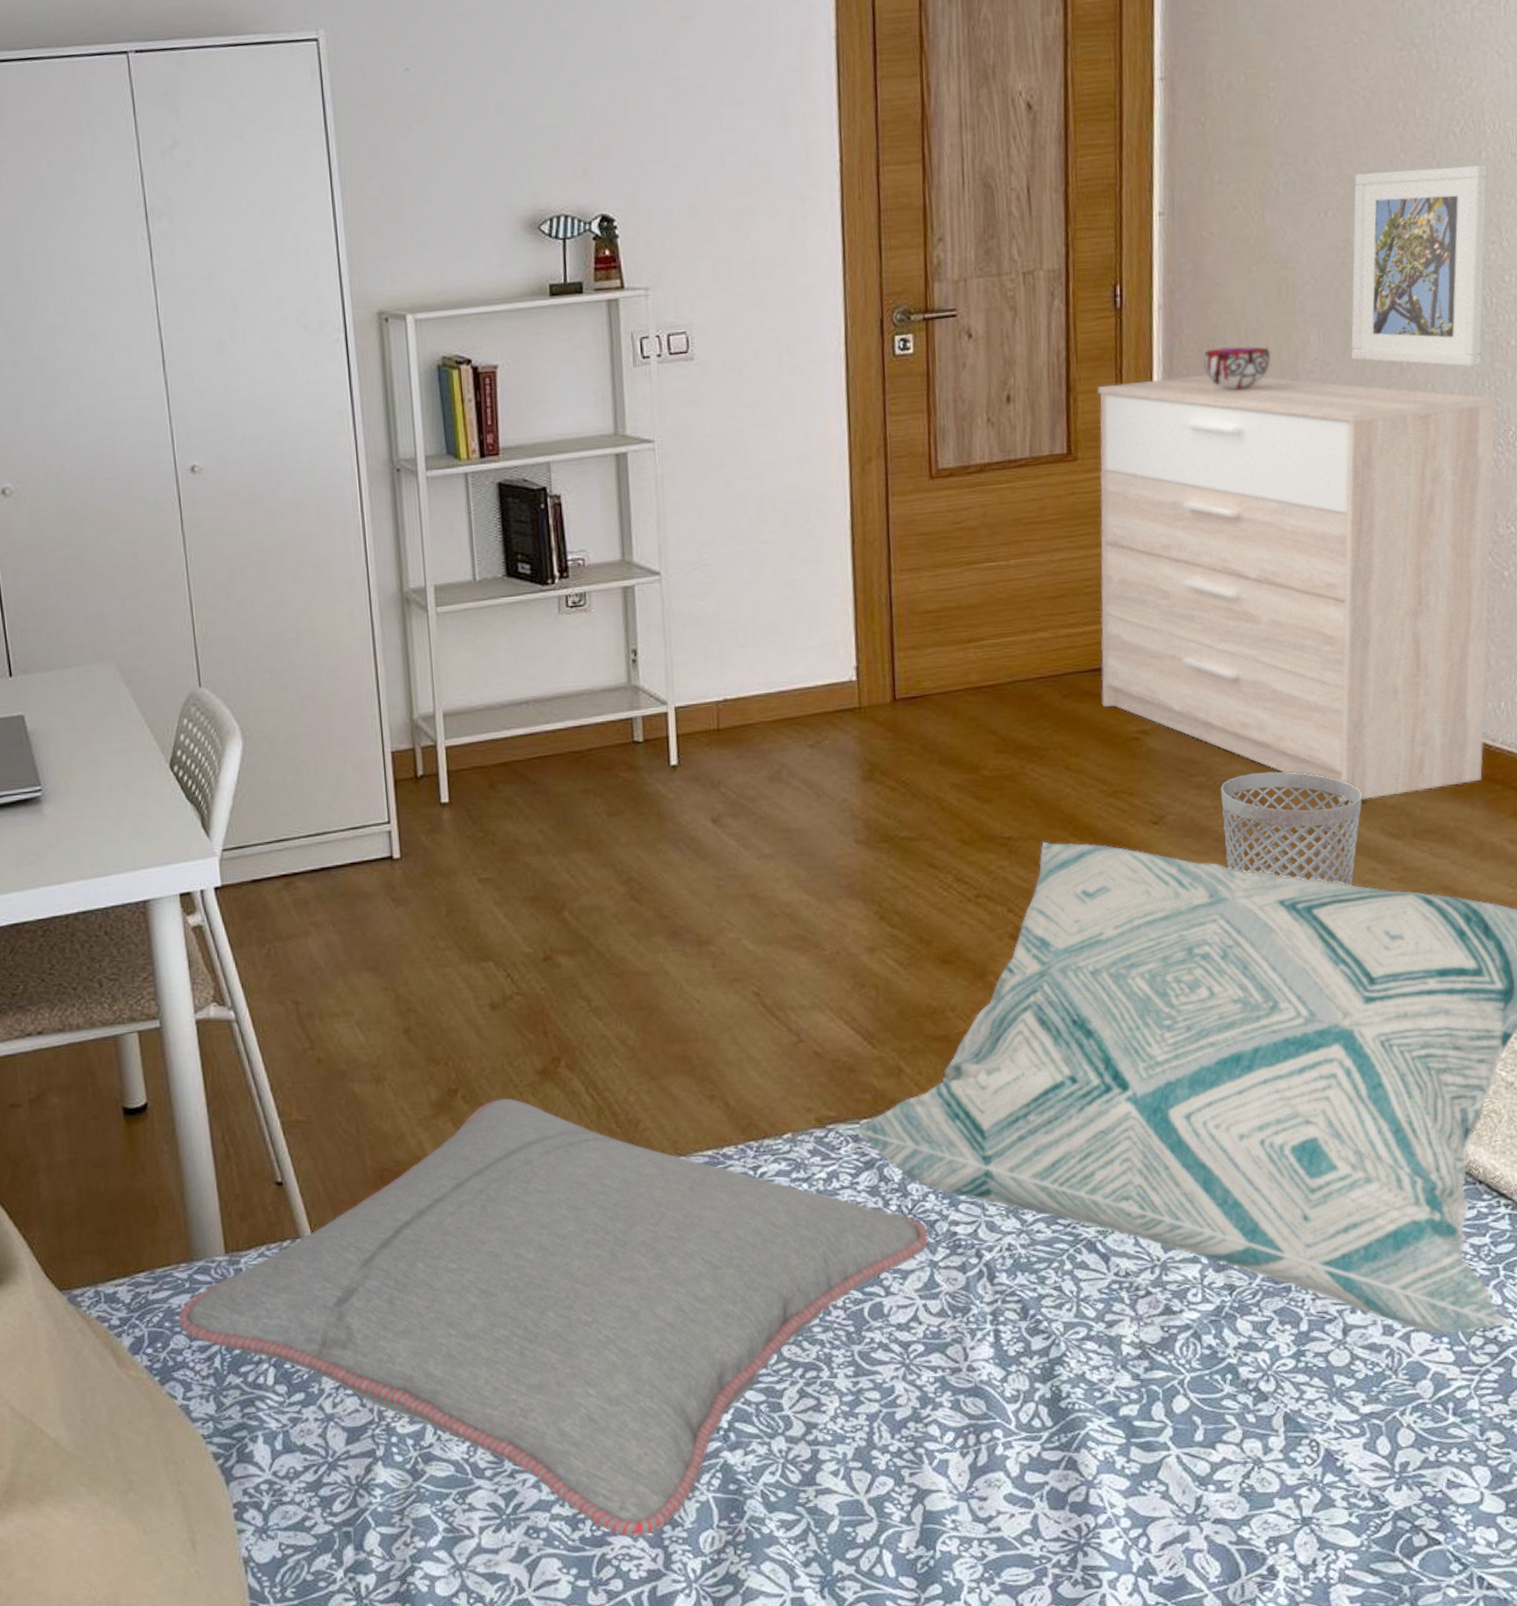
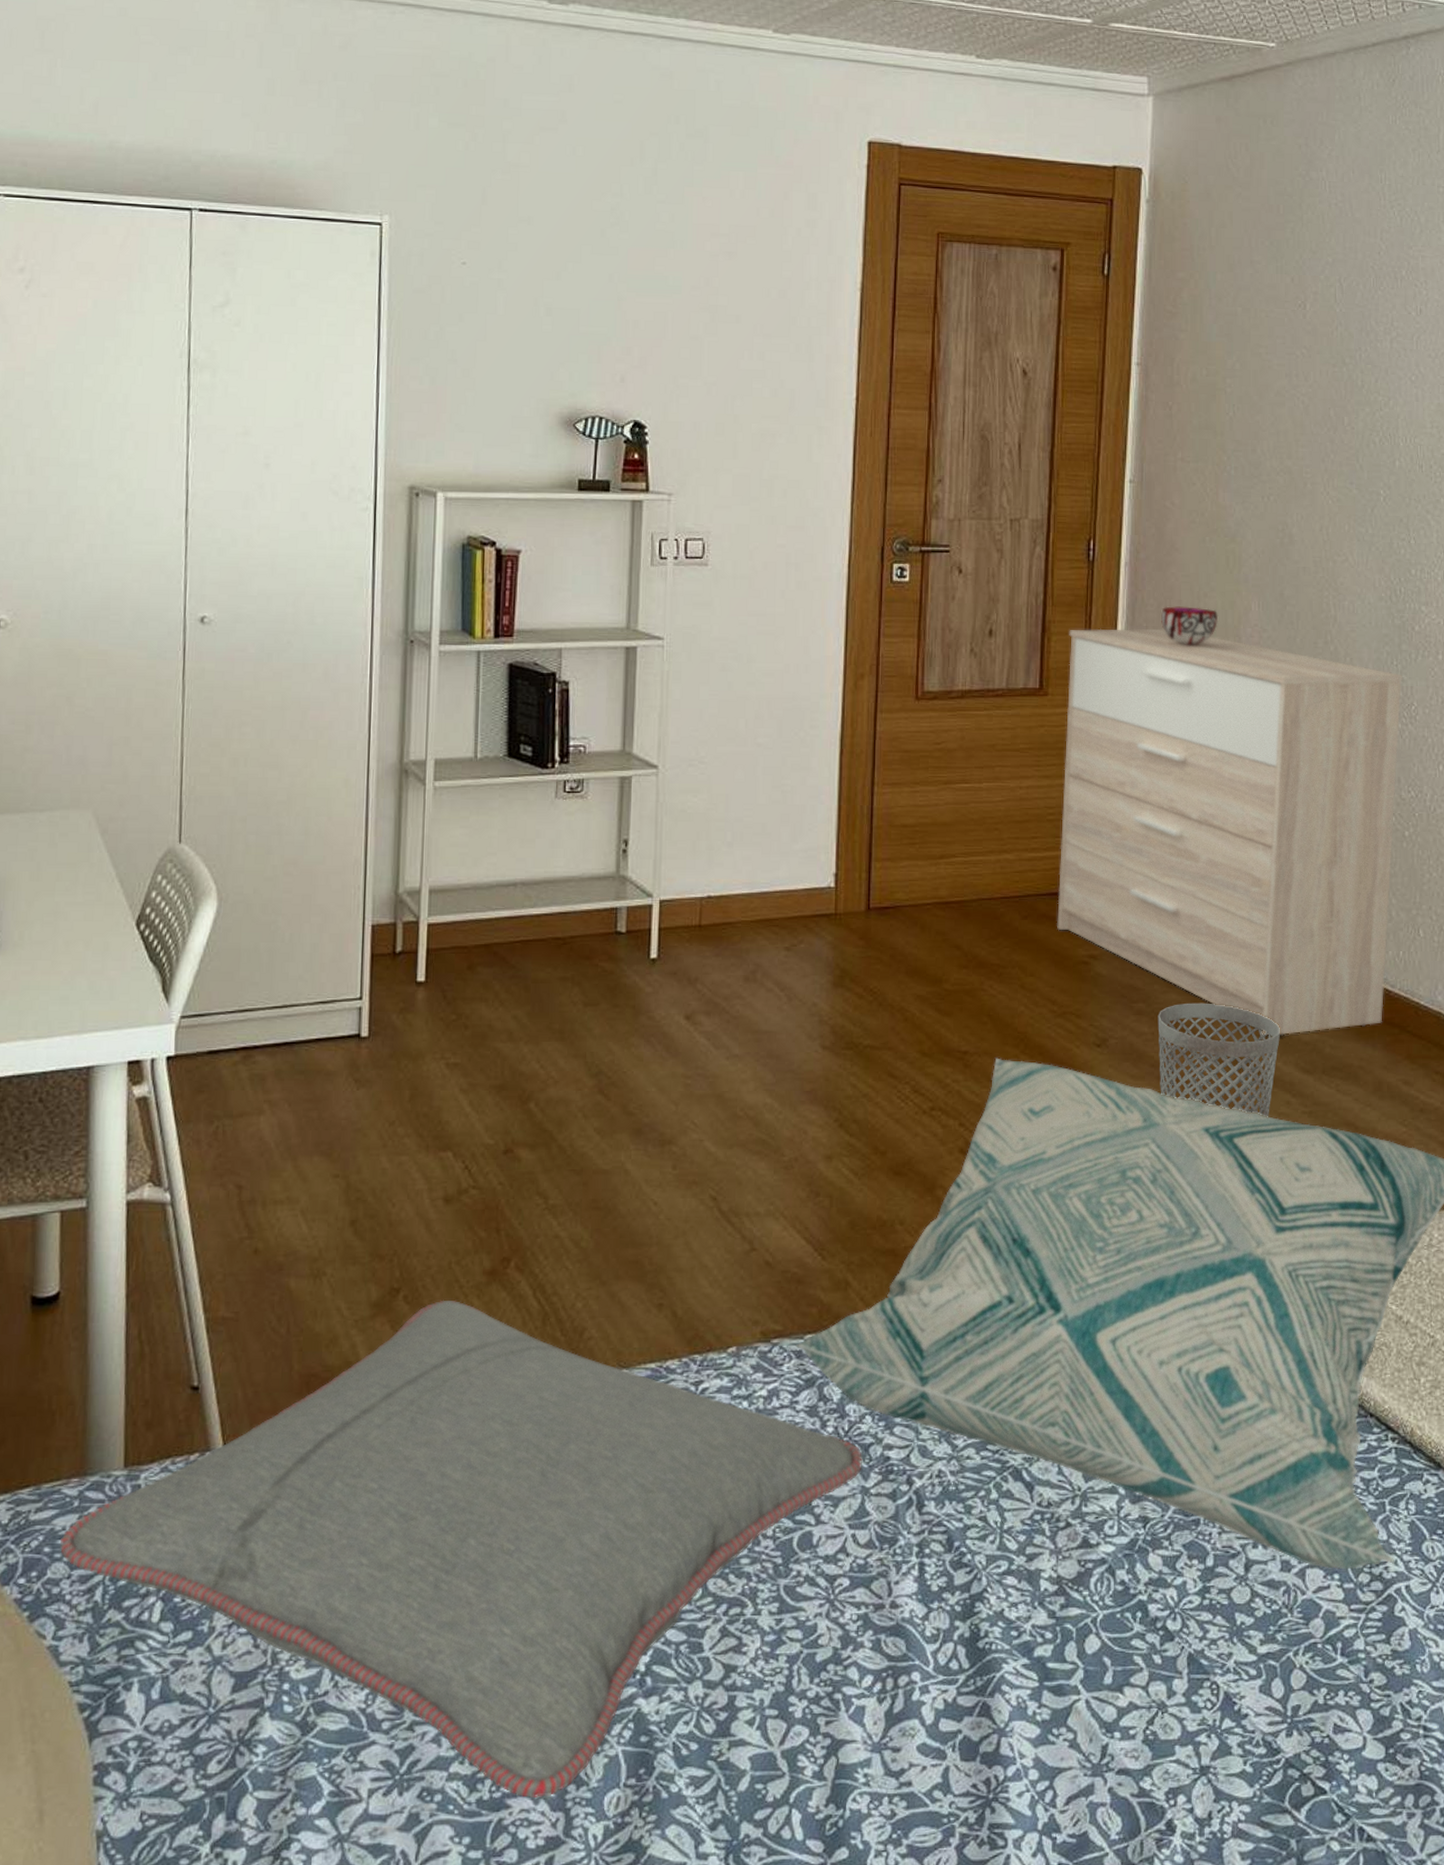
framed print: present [1351,164,1488,367] -> none [1284,467,1400,646]

